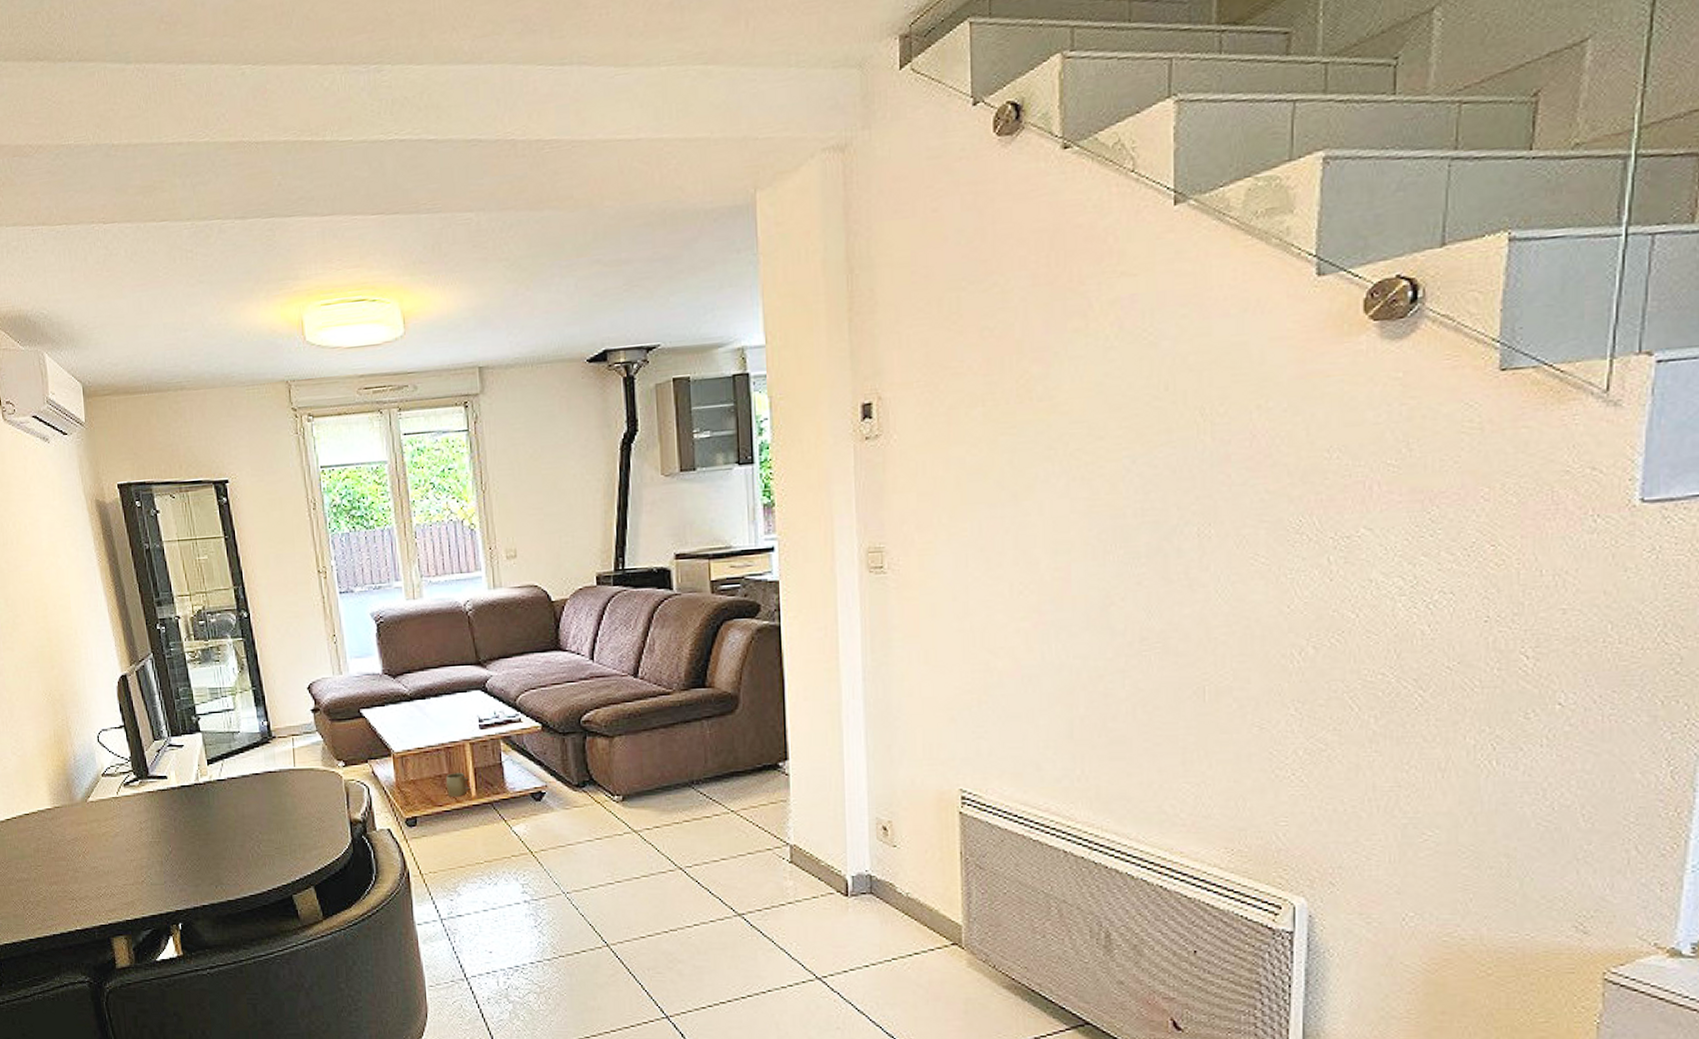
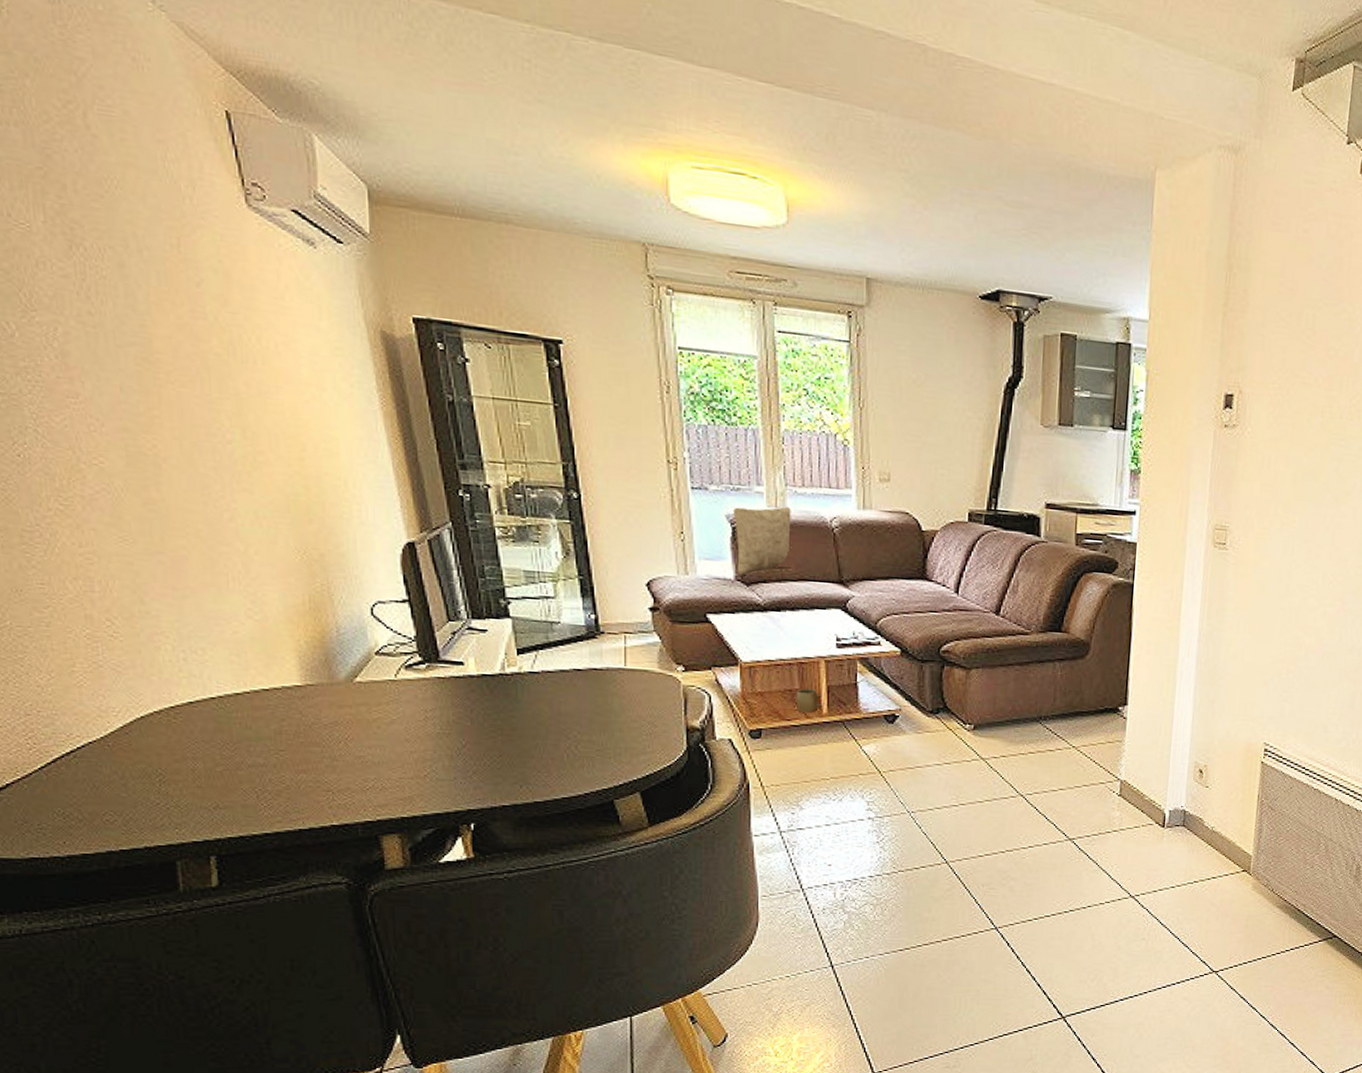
pillow: none [377,596,432,668] -> present [733,506,792,575]

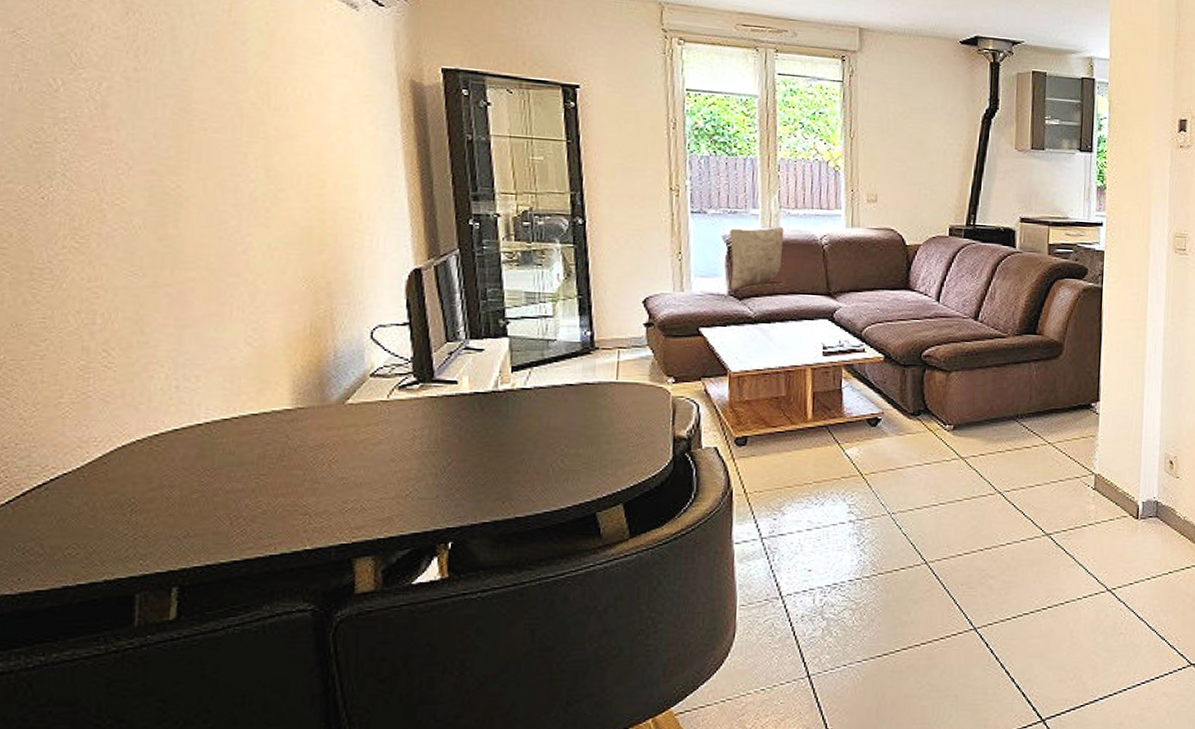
mug: present [796,689,825,713] -> none [782,396,810,419]

